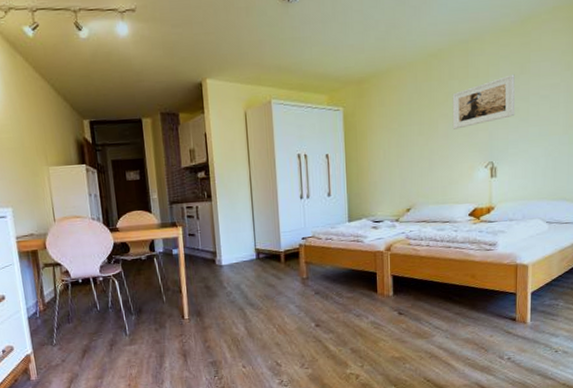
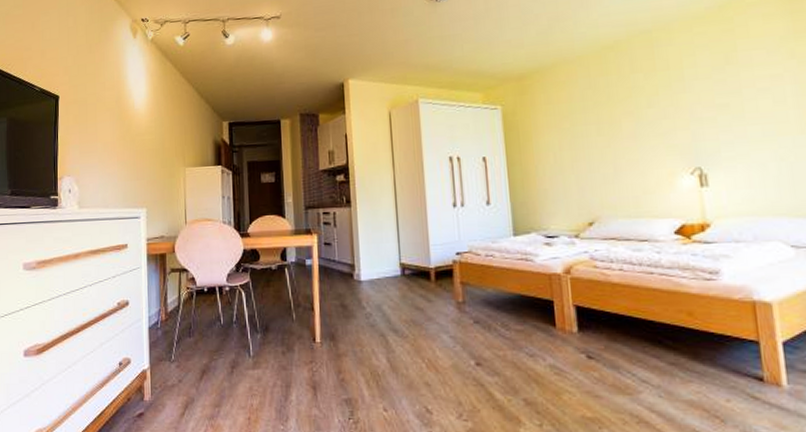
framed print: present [452,74,515,129] -> none [637,65,724,129]

